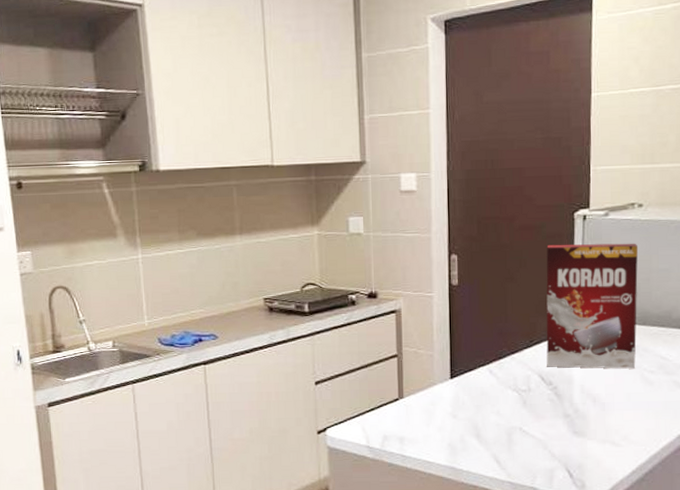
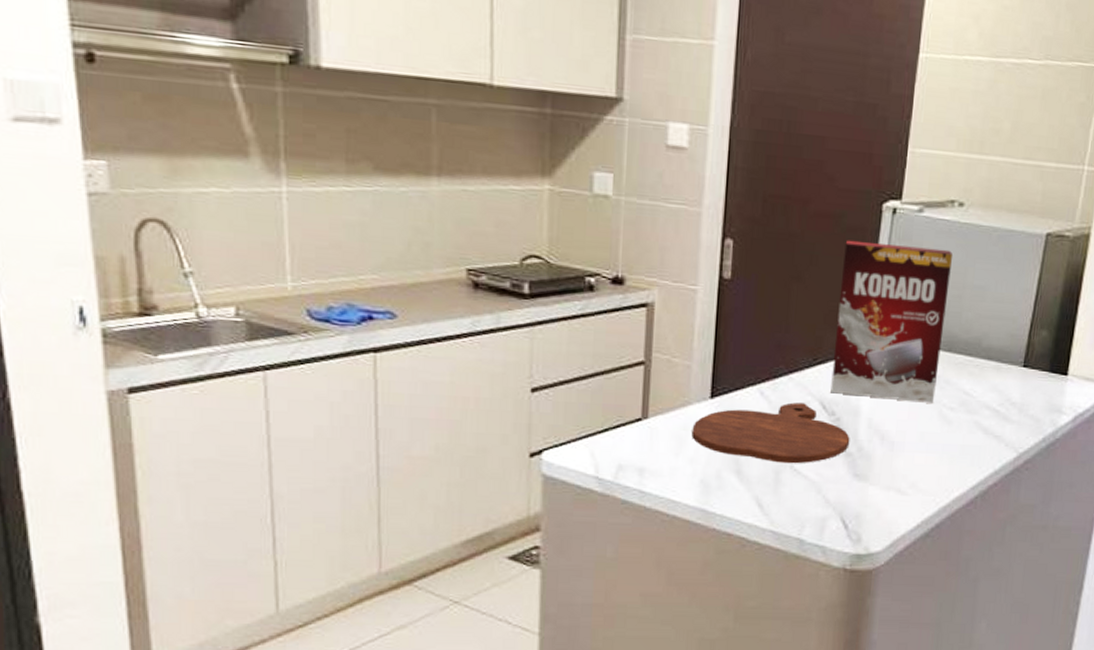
cutting board: none [438,377,567,427] -> present [692,402,850,464]

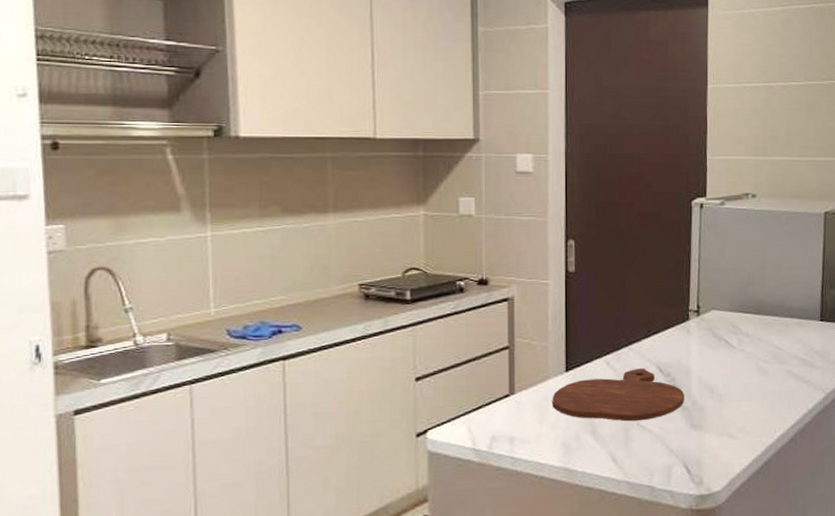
cereal box: present [830,240,952,403] -> none [664,232,752,359]

